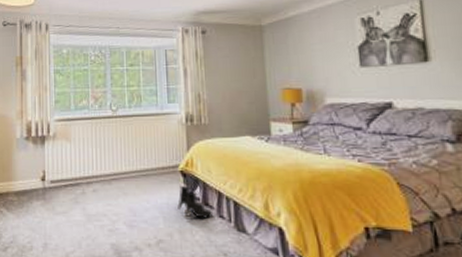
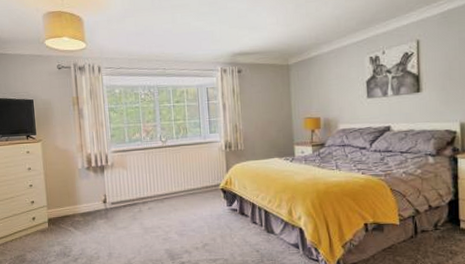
boots: present [177,185,214,219] -> none [219,200,248,225]

